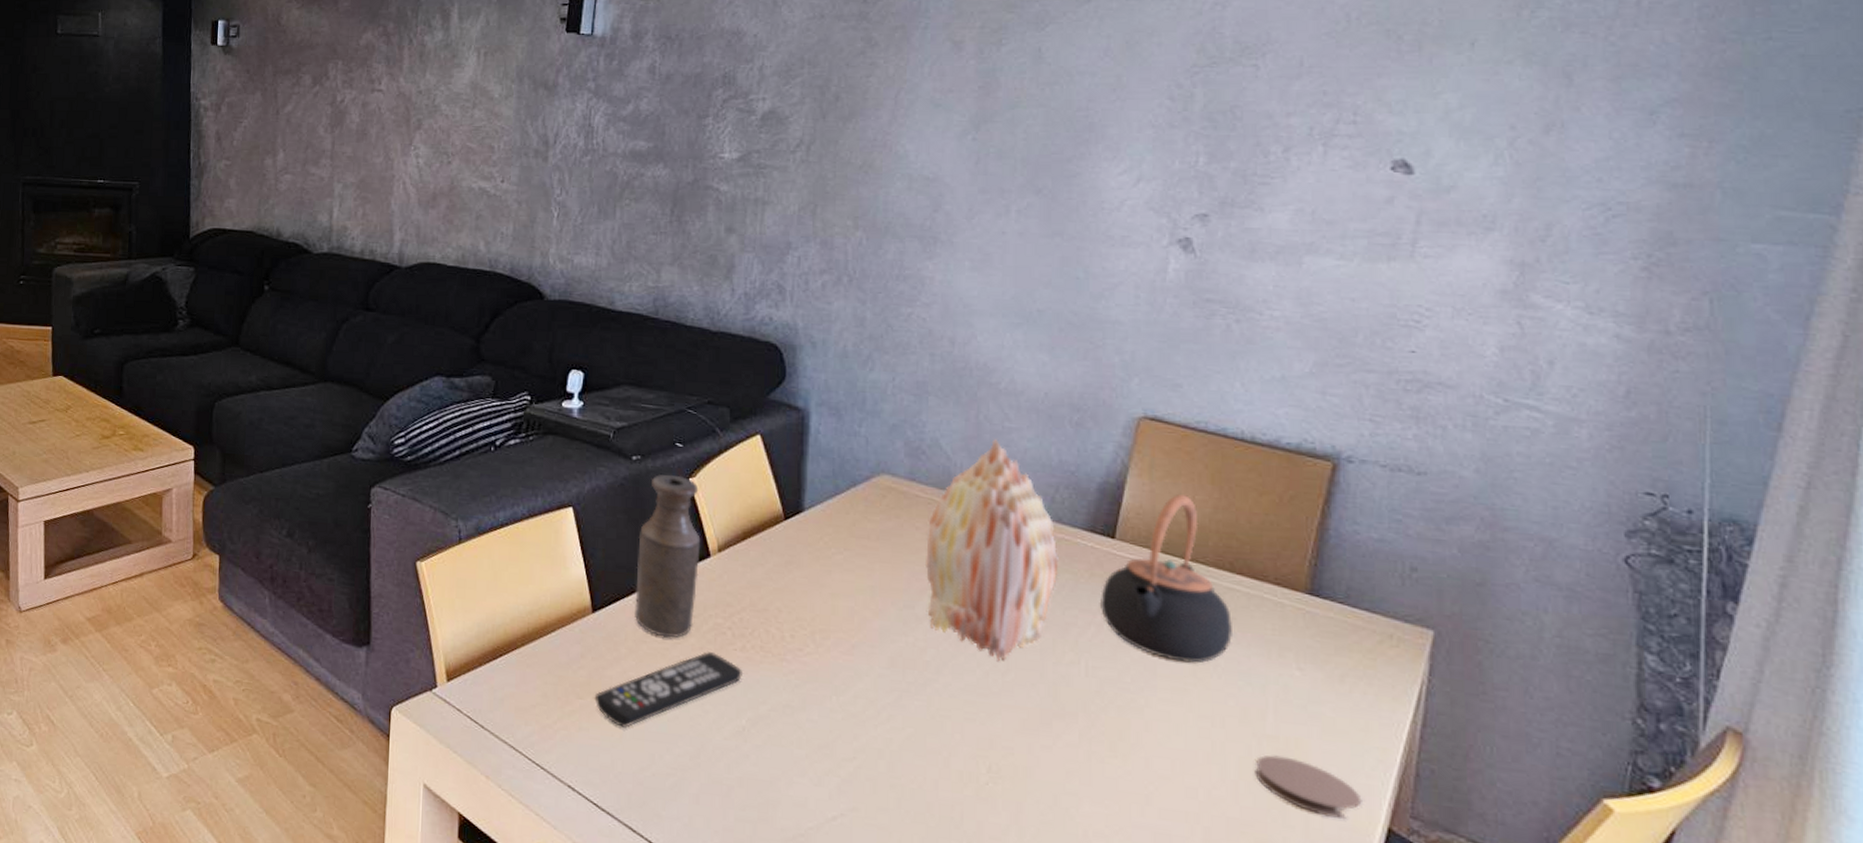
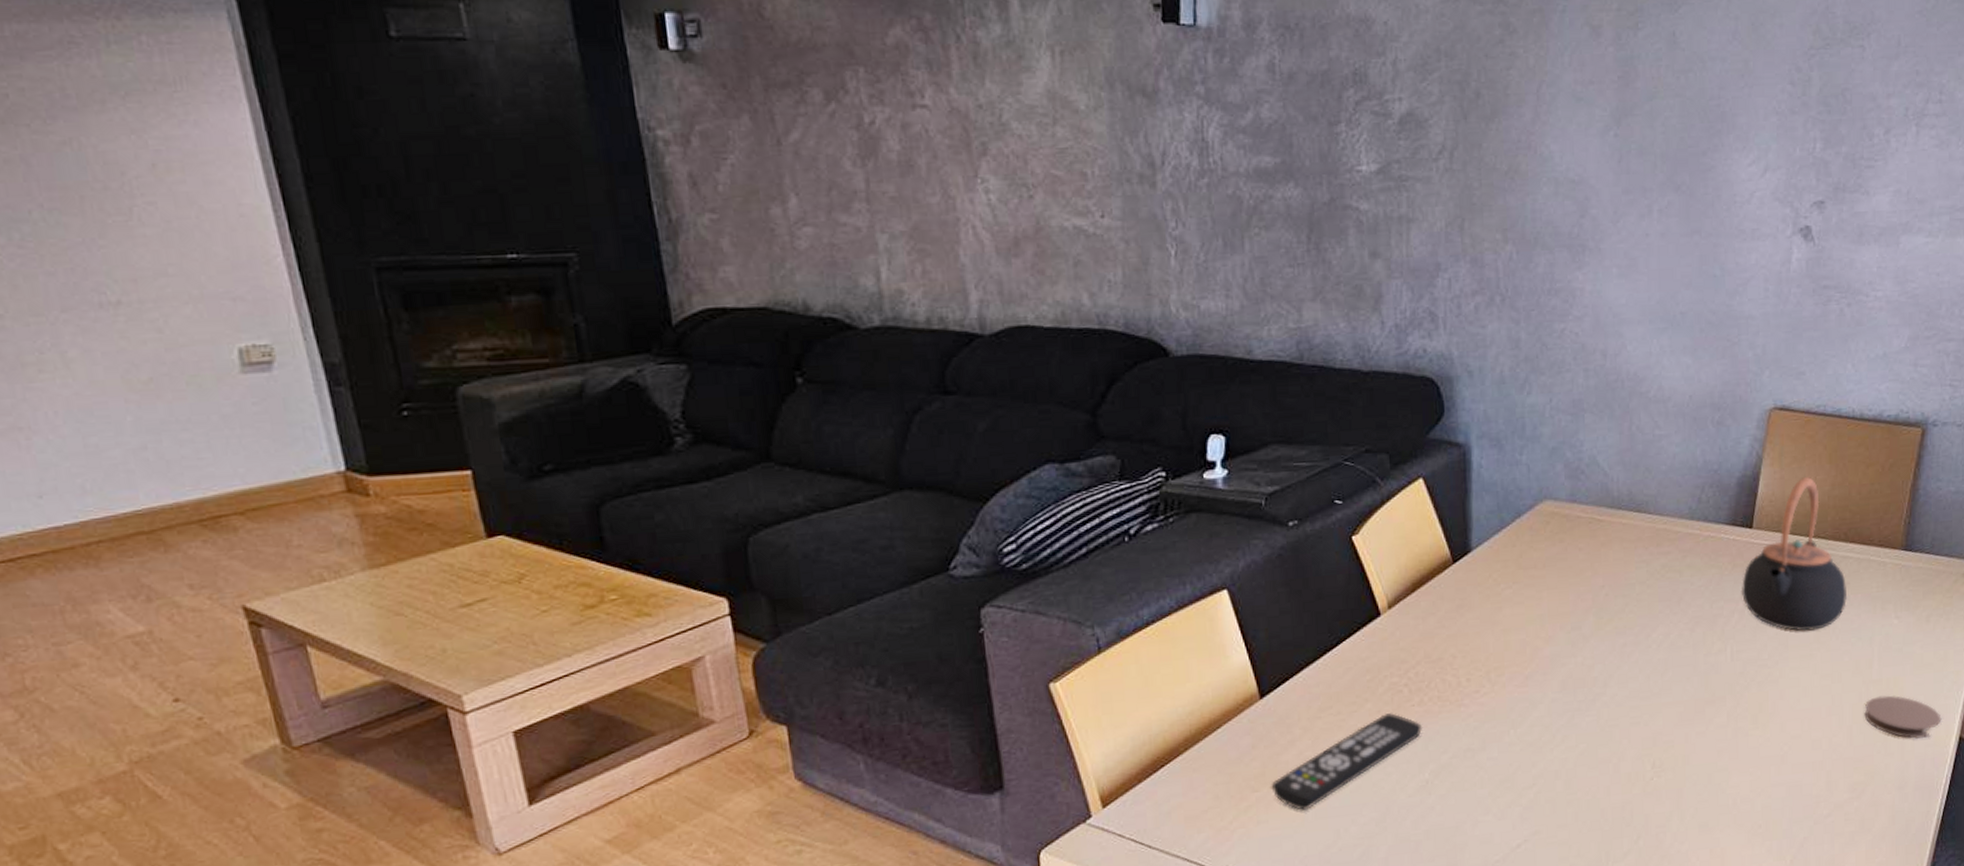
bottle: present [635,474,701,638] -> none [1303,534,1370,709]
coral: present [924,438,1059,662] -> none [1588,447,1706,664]

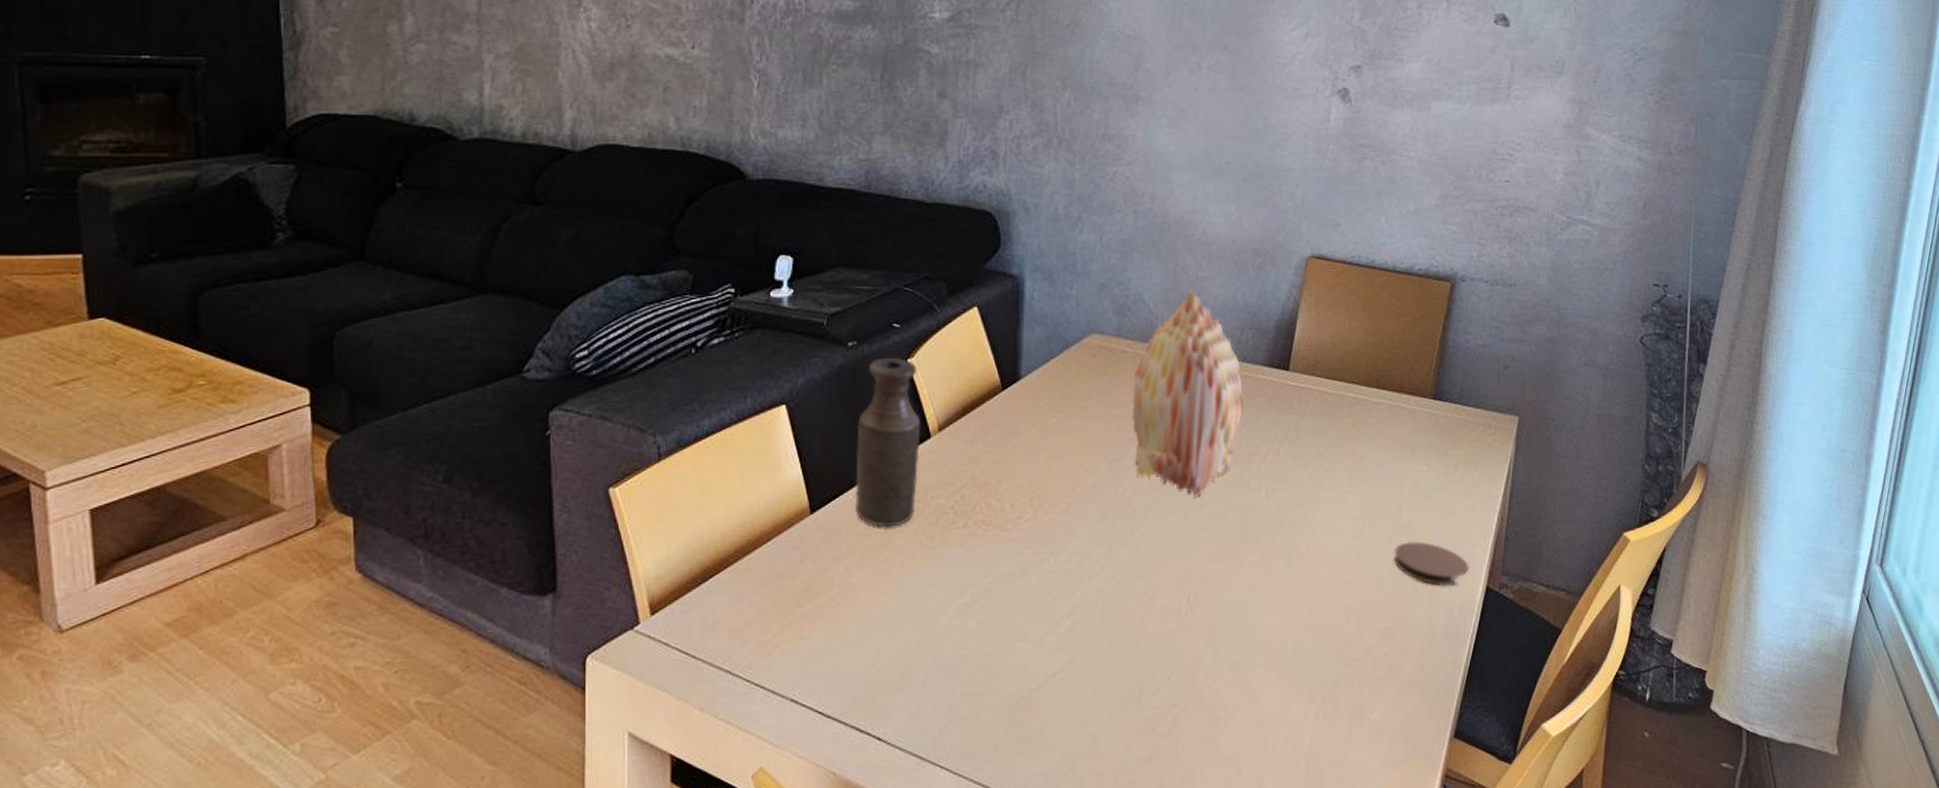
remote control: present [1271,713,1423,811] -> none [816,534,966,629]
bottle: none [1303,534,1370,709] -> present [855,357,921,527]
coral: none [1588,447,1706,664] -> present [1131,288,1244,499]
teapot: present [1741,477,1847,631] -> none [1277,324,1378,474]

